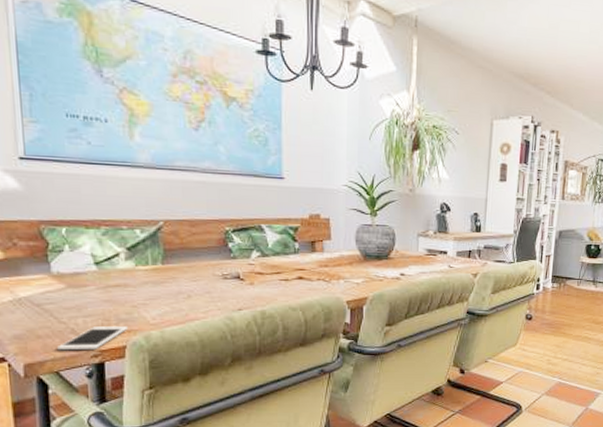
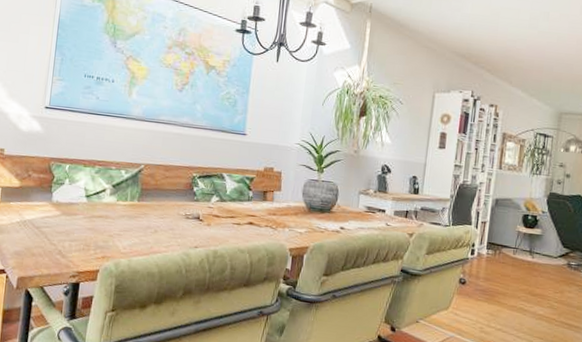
cell phone: present [57,325,128,351] -> none [45,250,103,271]

